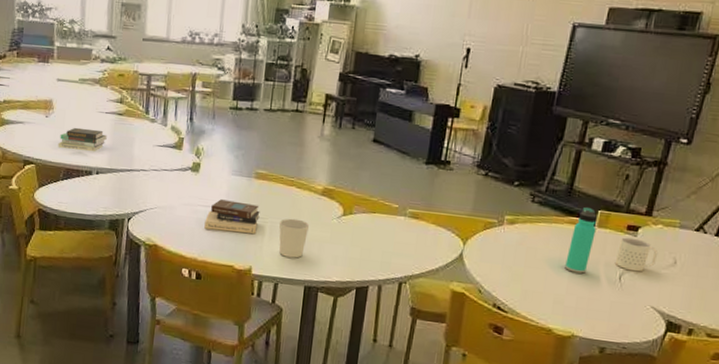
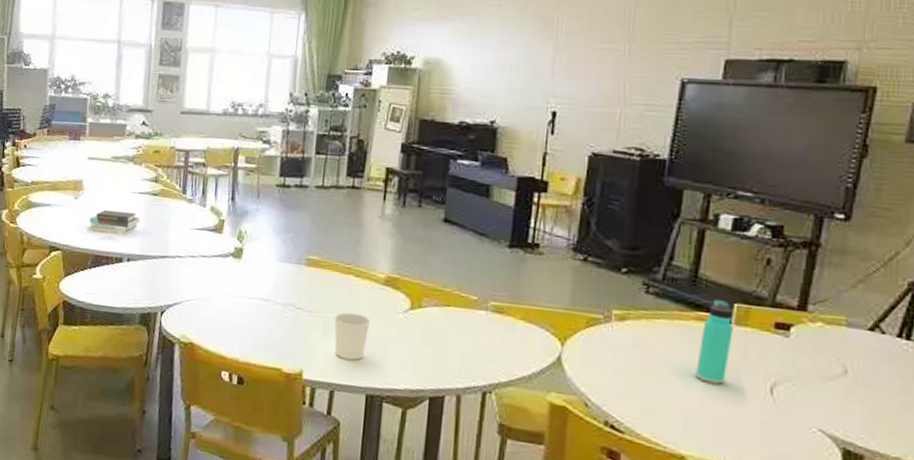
books: present [204,199,260,234] -> none [247,290,312,331]
mug: present [616,237,659,272] -> none [764,338,821,384]

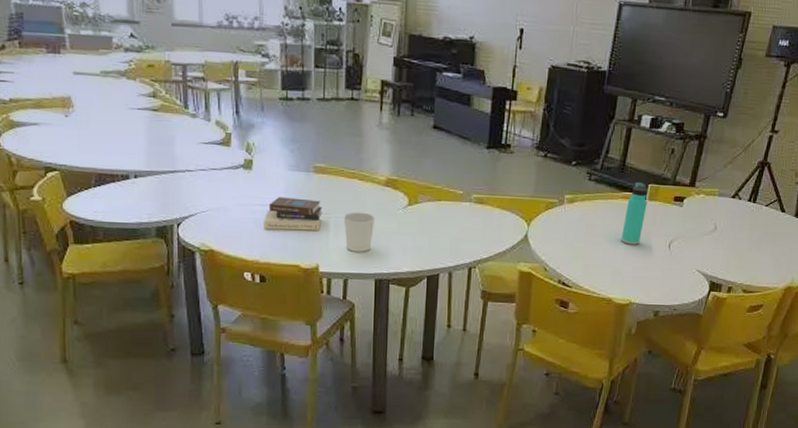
books: present [87,209,140,237] -> none [84,126,142,154]
books: none [247,290,312,331] -> present [264,197,322,231]

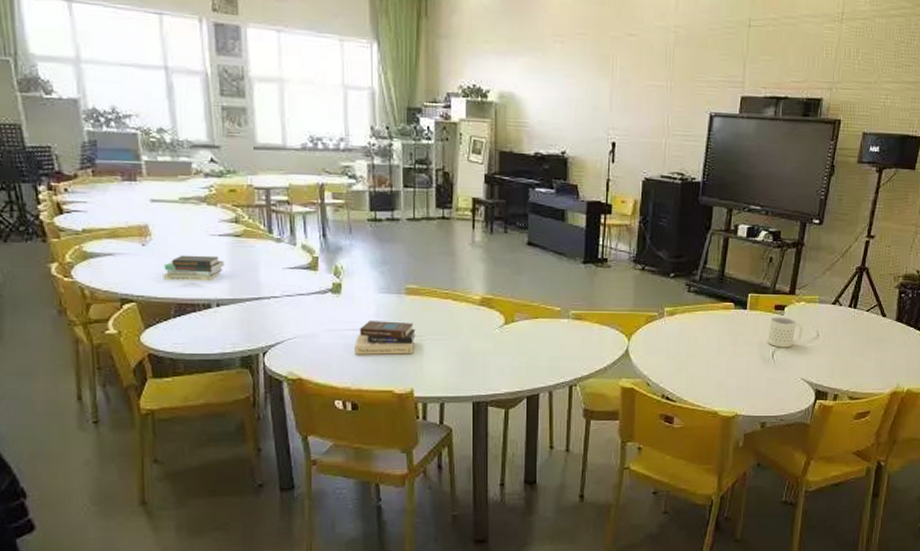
books: none [84,126,142,154] -> present [163,255,224,282]
dixie cup: present [344,212,374,252] -> none [439,333,470,374]
thermos bottle: present [621,181,647,245] -> none [724,291,748,355]
mug: none [665,208,701,239] -> present [768,317,803,348]

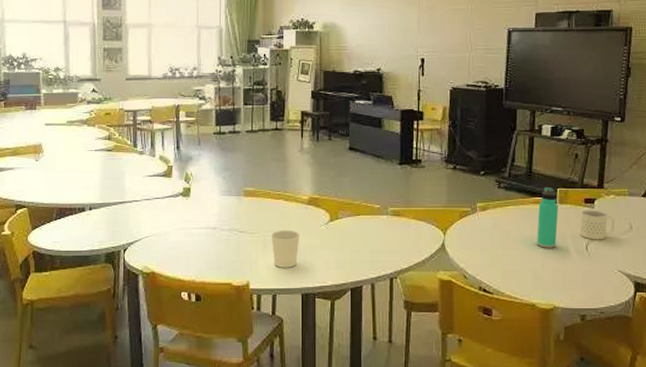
books: present [163,255,224,282] -> none [49,167,98,189]
books: present [354,321,416,355] -> none [199,220,252,250]
dixie cup: none [439,333,470,374] -> present [272,230,299,268]
thermos bottle: none [724,291,748,355] -> present [537,186,559,248]

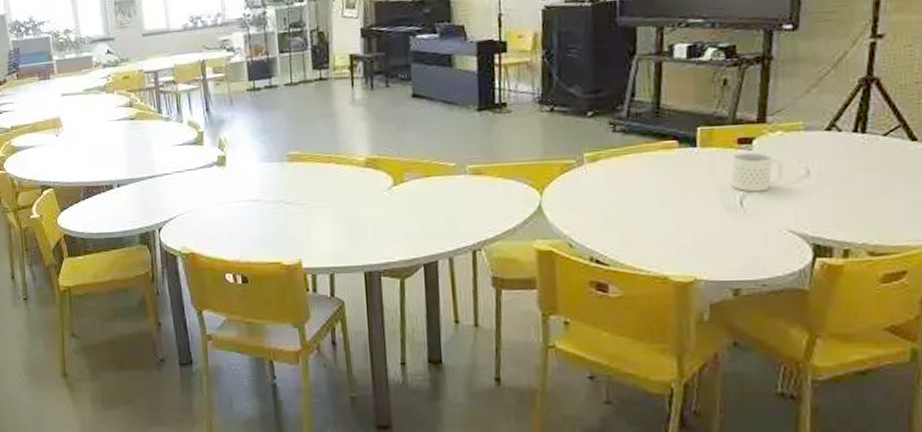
dixie cup: present [272,230,299,268] -> none [324,198,358,243]
thermos bottle: present [537,186,559,248] -> none [668,125,700,206]

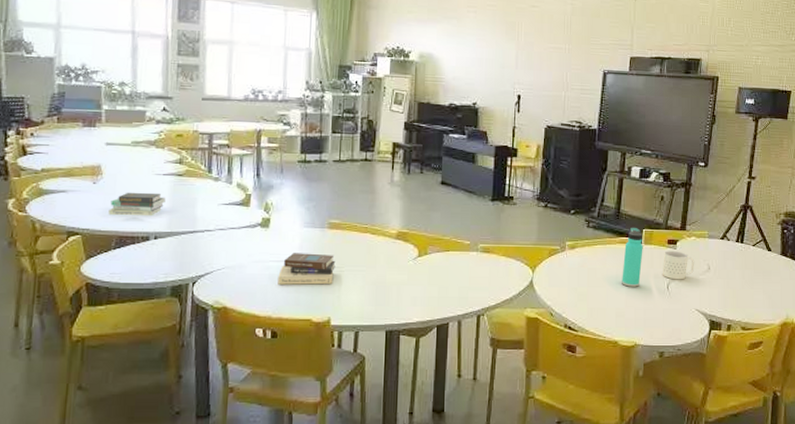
books: none [73,140,122,167] -> present [108,192,166,217]
books: none [241,190,300,226] -> present [278,253,336,285]
thermos bottle: none [668,125,700,206] -> present [622,227,643,287]

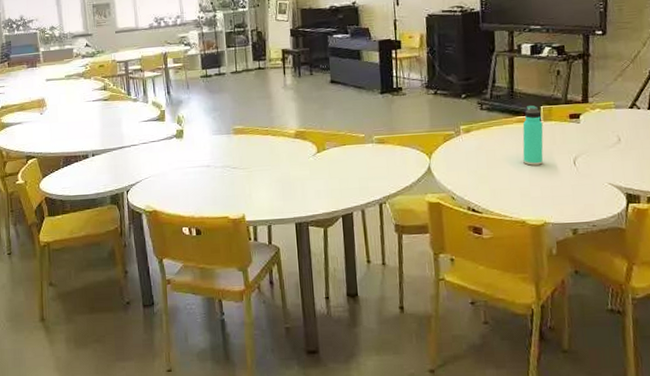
books: present [108,192,166,217] -> none [55,118,97,140]
books: present [278,253,336,285] -> none [196,157,244,188]
mug: present [663,251,695,280] -> none [566,125,603,155]

